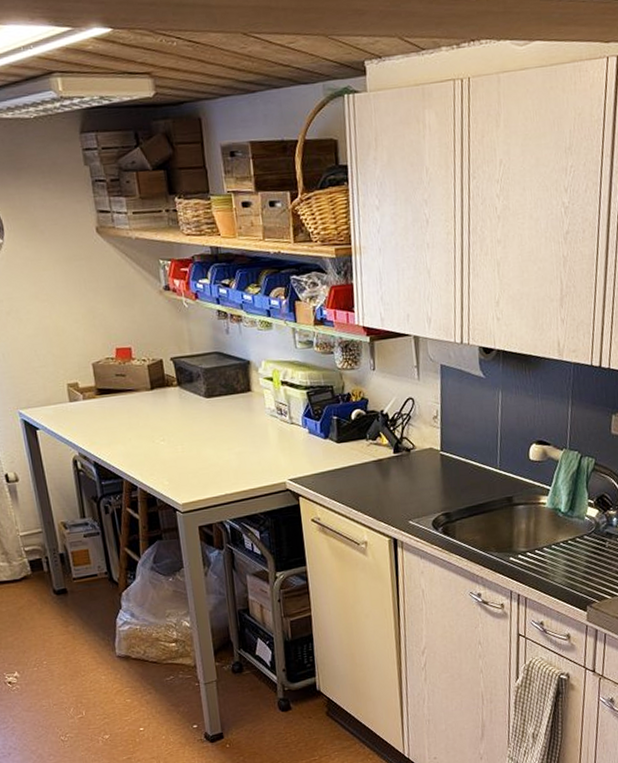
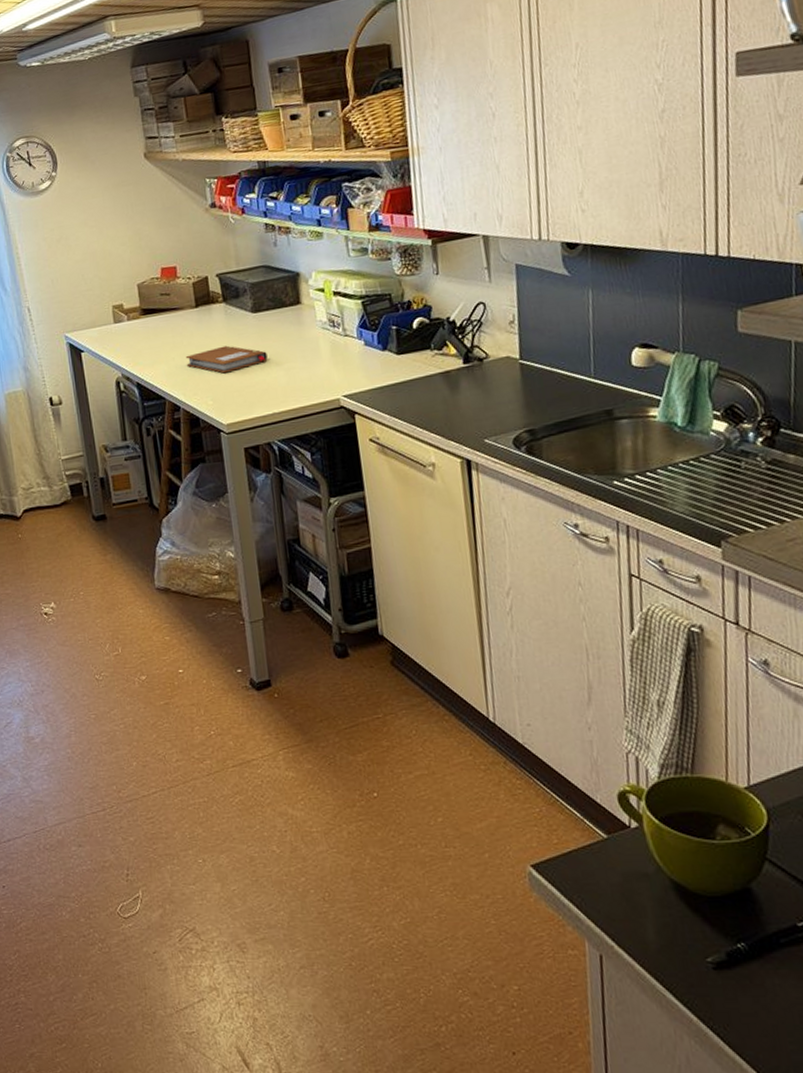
notebook: none [141,428,220,455] -> present [185,345,268,374]

